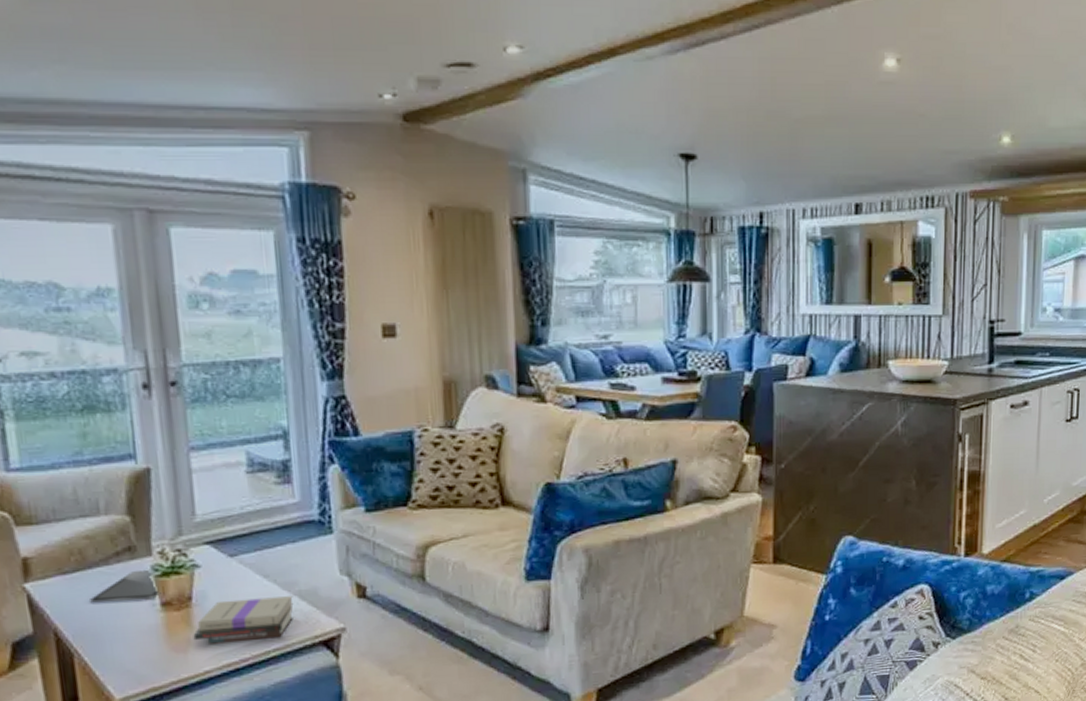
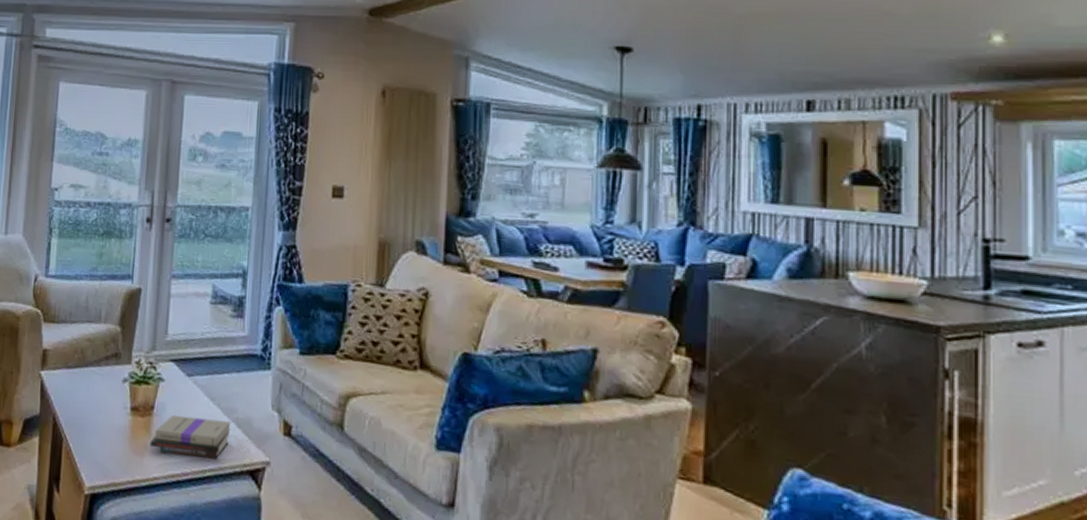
tablet: present [88,570,161,604] -> none [81,374,133,404]

